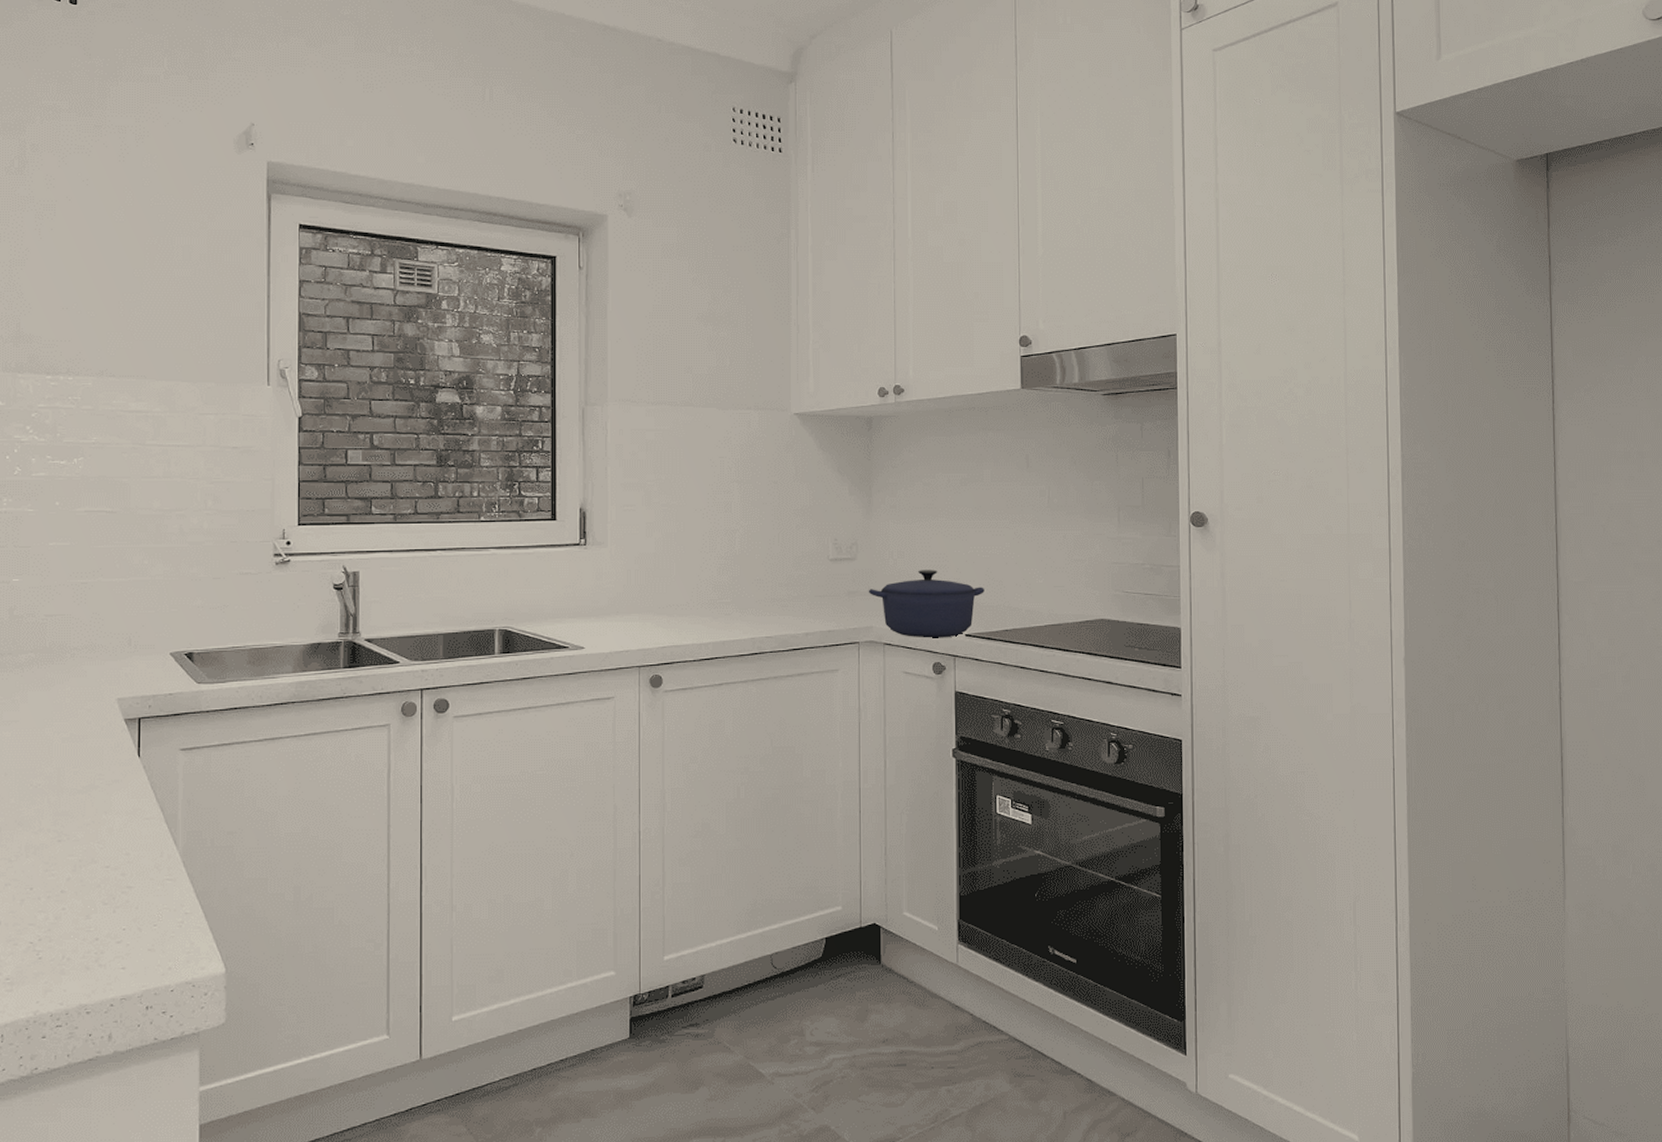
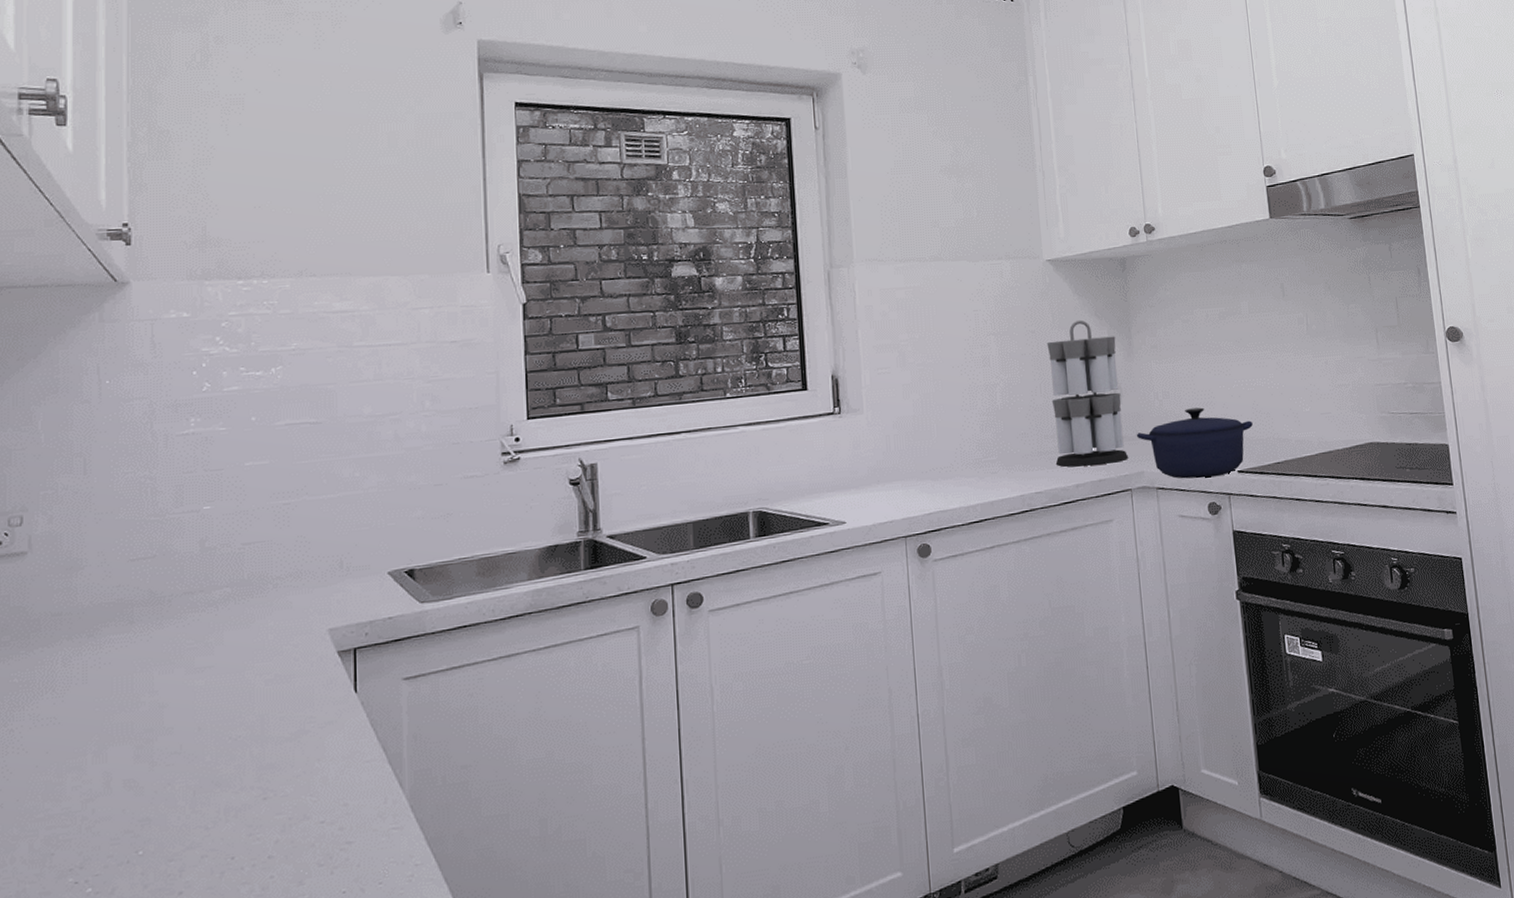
spice rack: none [787,474,859,616] -> present [1046,319,1129,467]

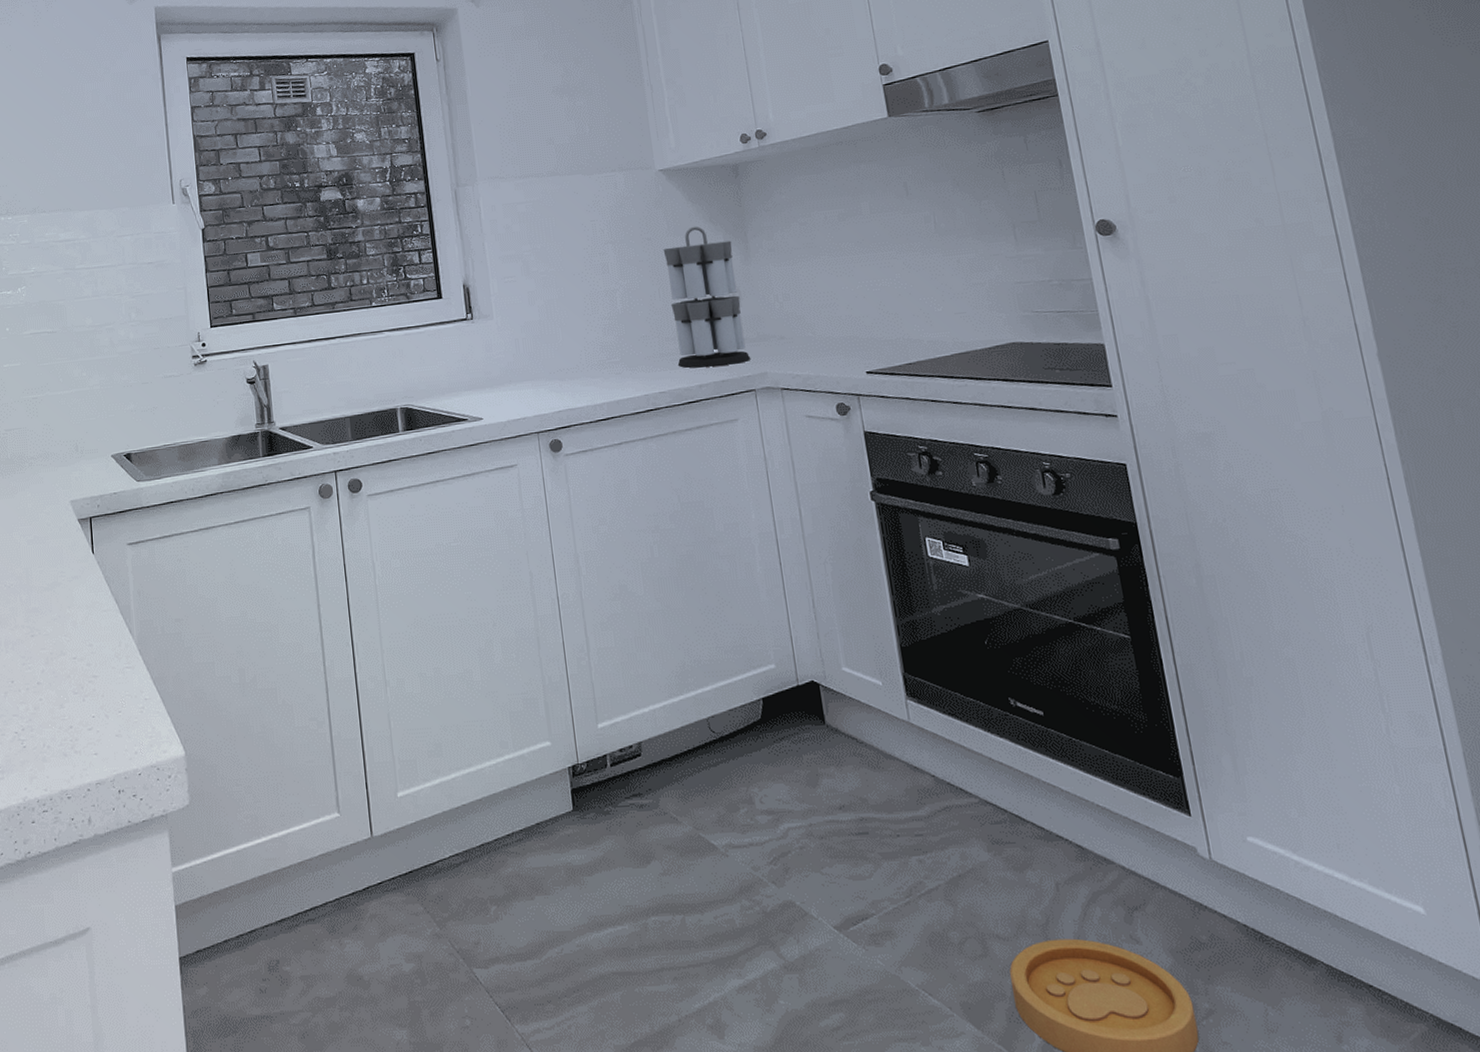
cooking pot: present [1136,407,1253,479] -> none [757,308,880,380]

